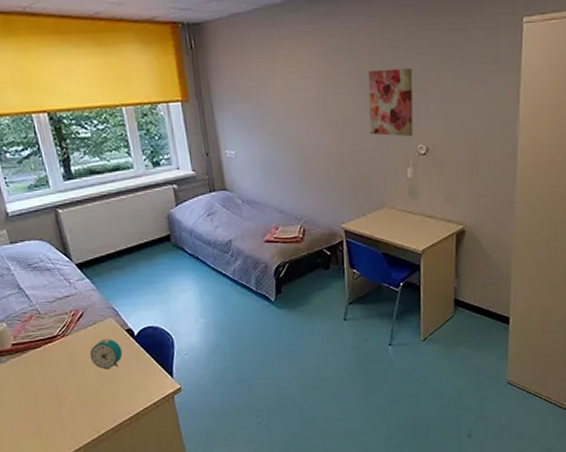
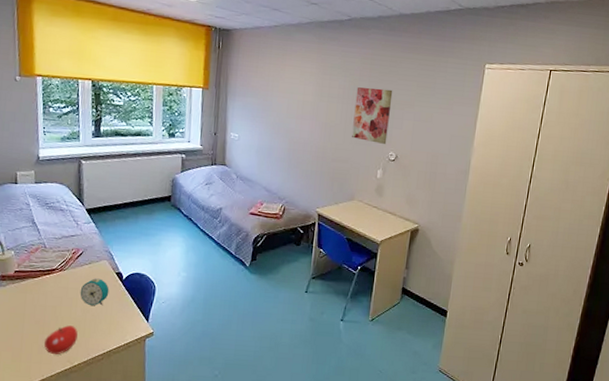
fruit: none [62,393,99,427] -> present [43,325,78,355]

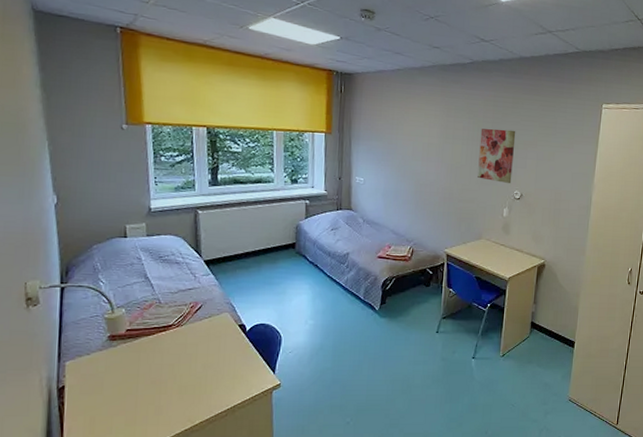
fruit: present [43,325,78,355] -> none [160,383,198,415]
alarm clock: present [80,278,109,306] -> none [199,332,232,360]

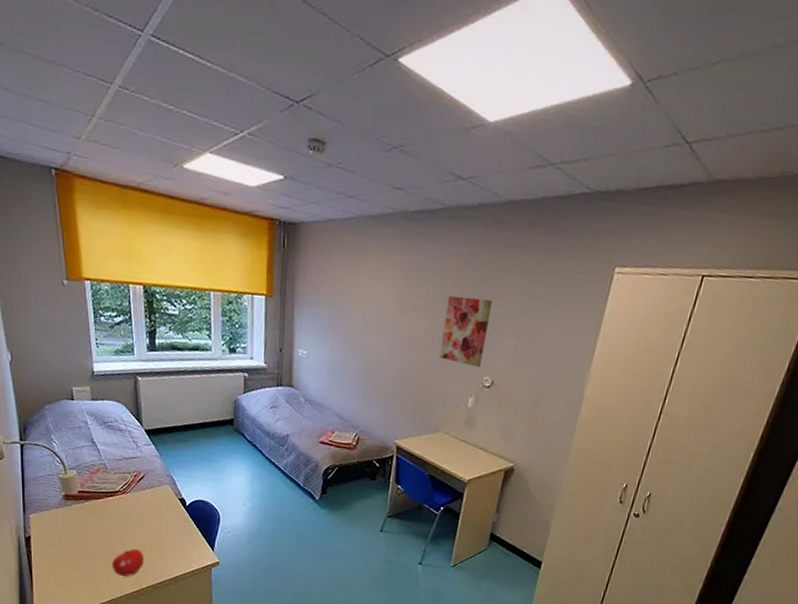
fruit: none [160,383,198,415] -> present [111,548,144,577]

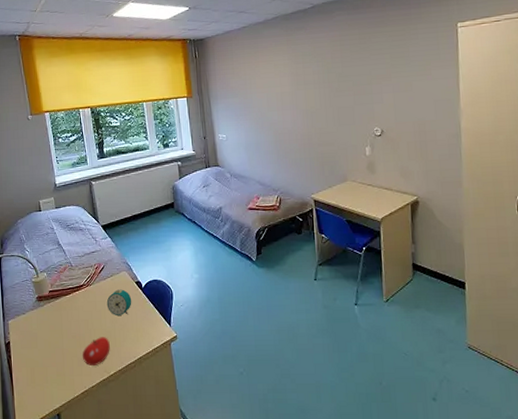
alarm clock: none [143,503,173,532] -> present [106,289,132,315]
wall art: present [439,296,493,367] -> none [331,66,370,121]

